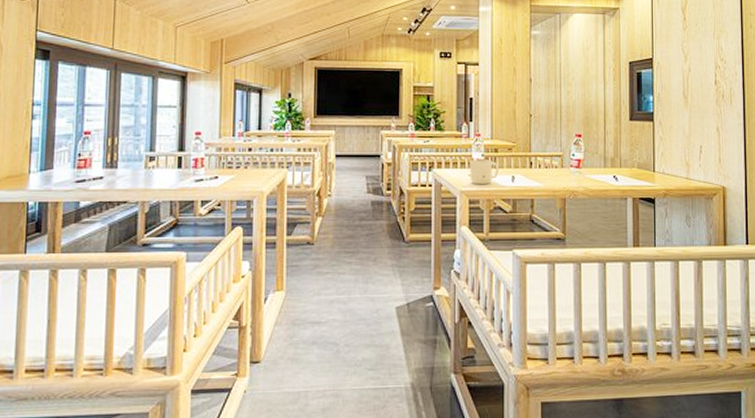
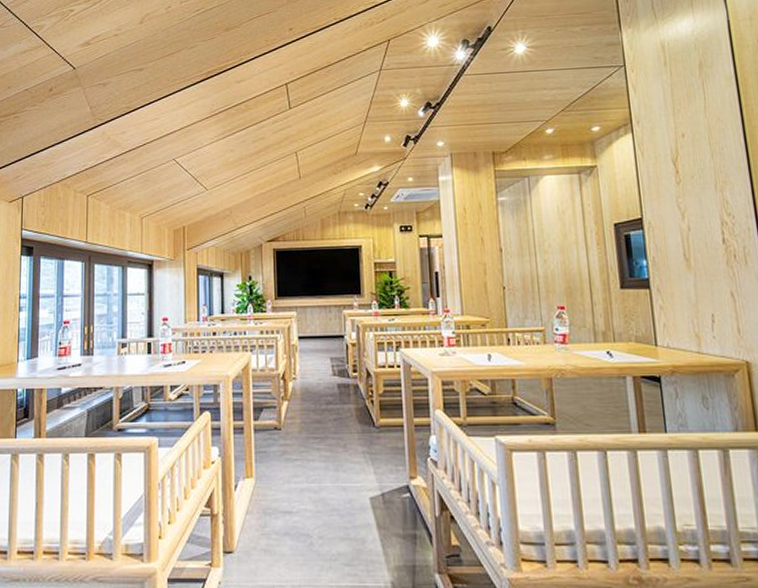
mug: present [469,159,500,185] -> none [439,337,474,365]

